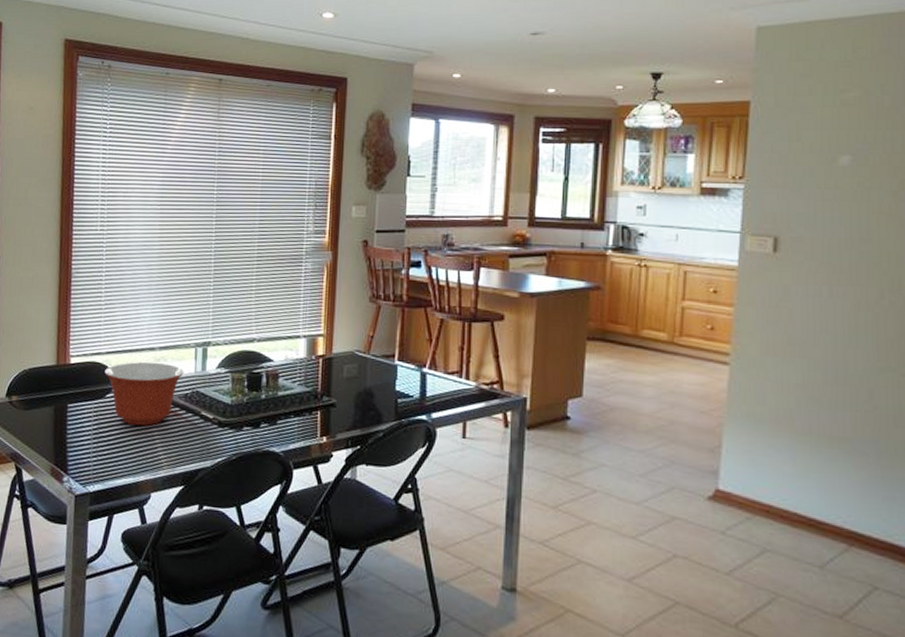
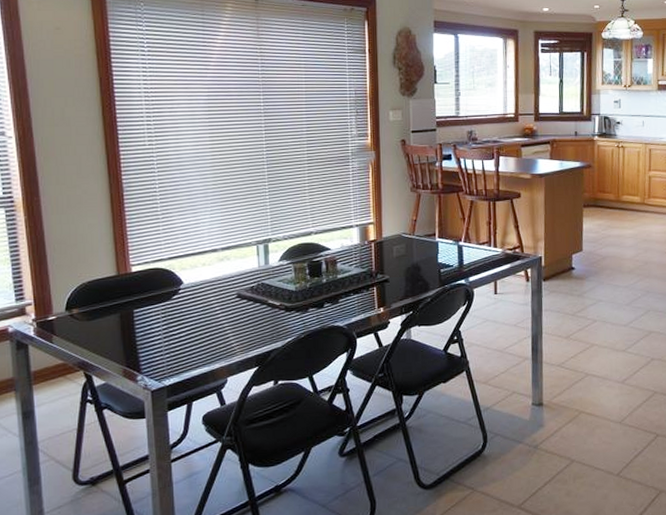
mixing bowl: present [105,362,184,426] -> none [169,262,248,320]

